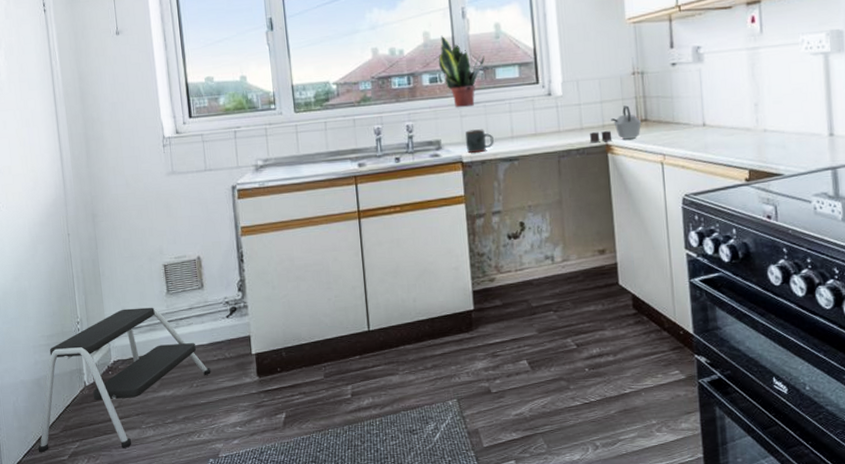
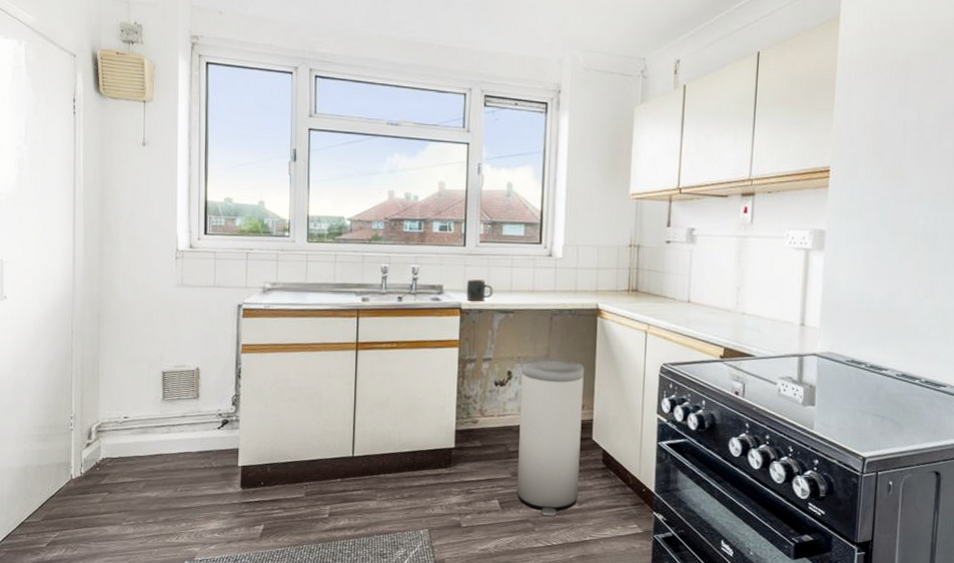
step stool: present [37,307,211,453] -> none [17,409,197,542]
potted plant: present [438,35,485,108] -> none [450,187,494,258]
pedal bin: none [533,202,612,372] -> present [517,357,584,517]
kettle: present [590,105,642,143] -> none [583,274,632,306]

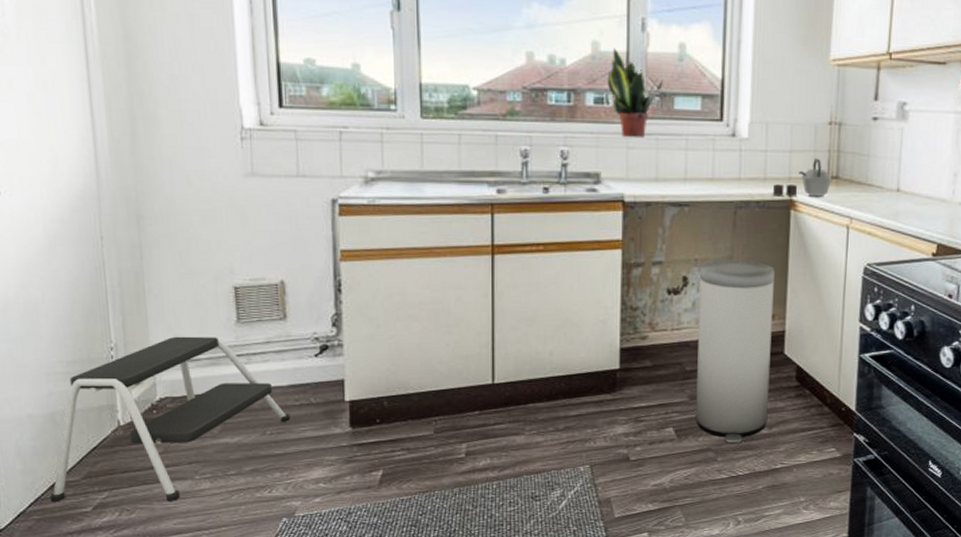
step stool: none [17,409,197,542] -> present [49,336,291,503]
potted plant: none [450,187,494,258] -> present [607,48,663,139]
mug: present [466,279,493,301] -> none [629,165,663,192]
kettle: none [583,274,632,306] -> present [773,158,832,197]

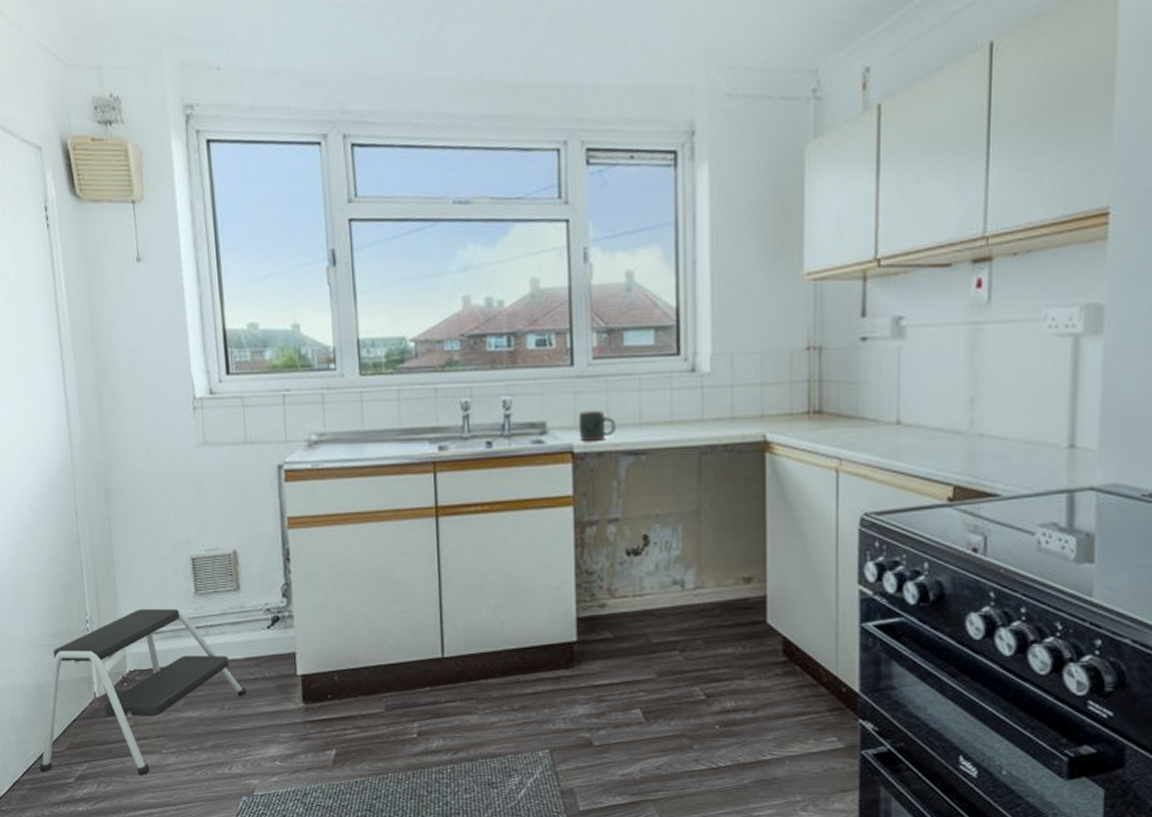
potted plant: present [607,48,663,139] -> none [548,283,610,382]
mug: none [629,165,663,192] -> present [578,411,616,441]
pedal bin: present [695,259,775,444] -> none [661,514,751,730]
kettle: present [773,158,832,197] -> none [743,391,814,438]

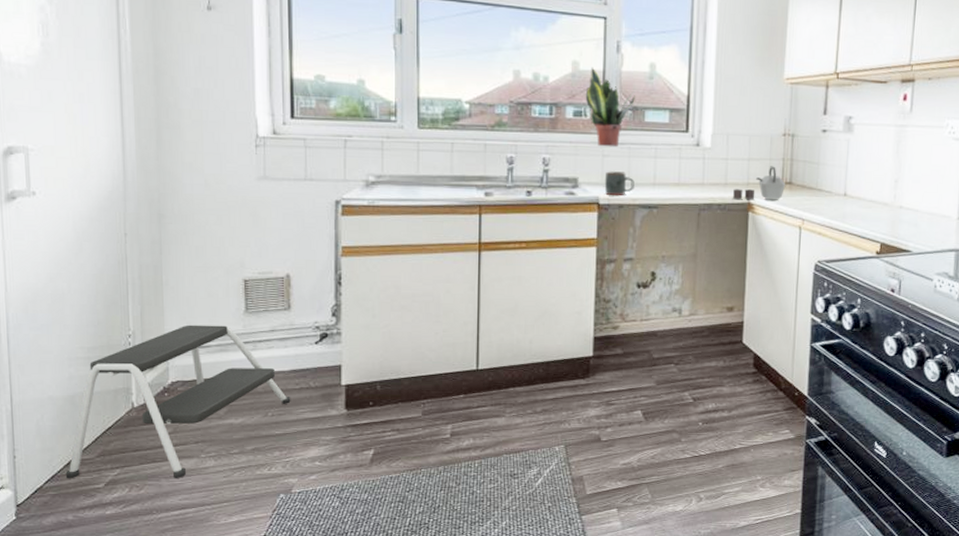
potted plant: none [548,283,610,382] -> present [585,67,635,148]
kettle: none [743,391,814,438] -> present [733,166,786,200]

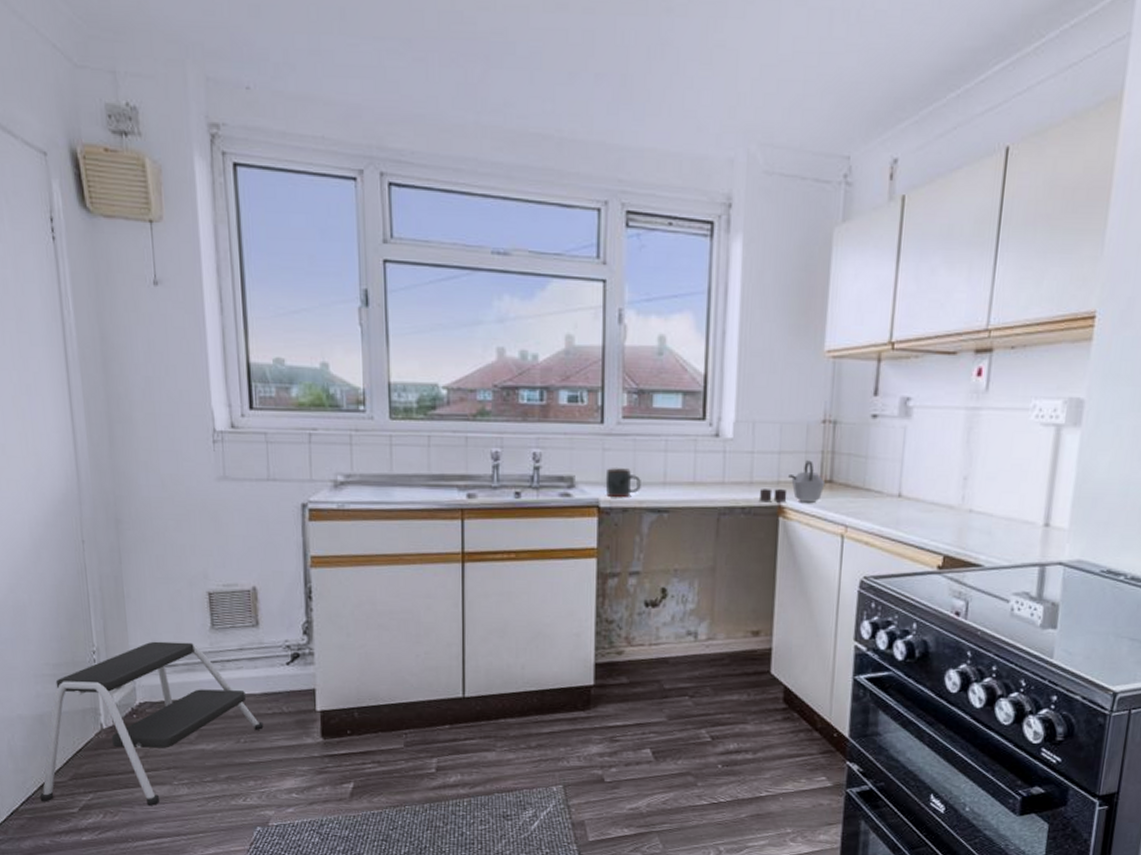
potted plant: present [585,67,635,148] -> none [581,342,641,440]

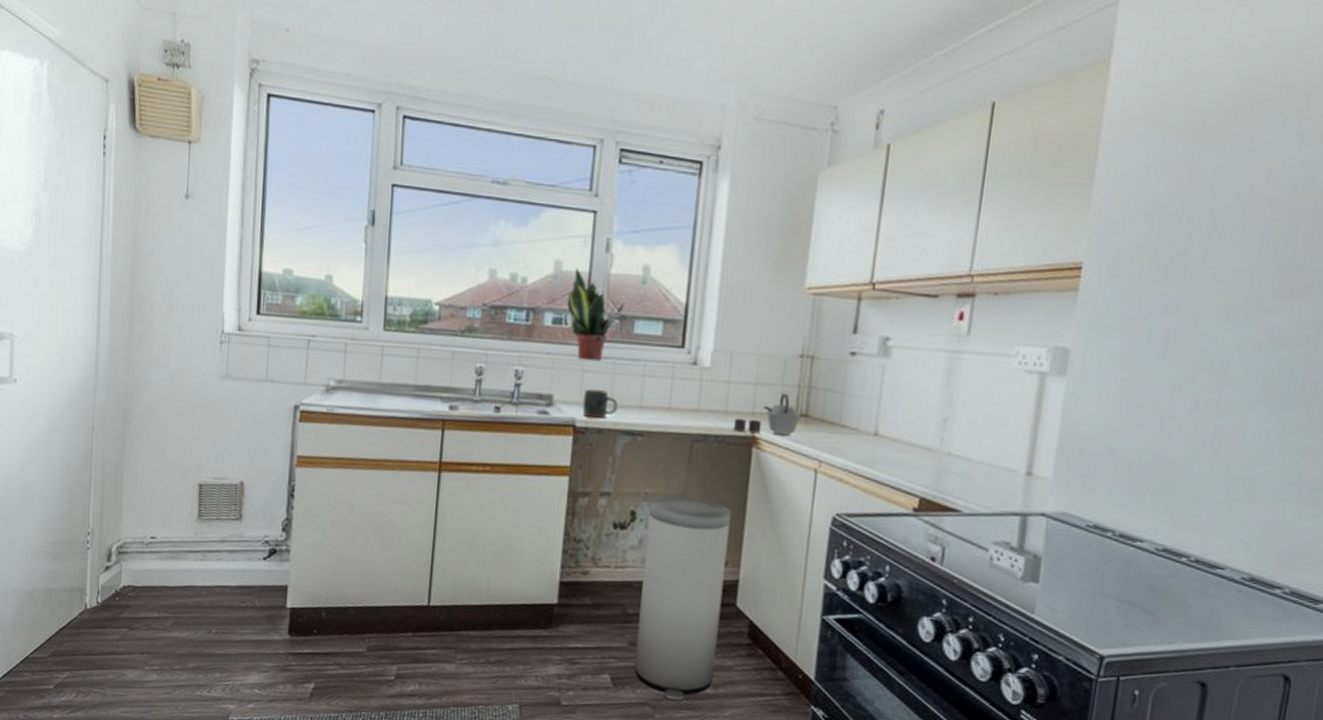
step stool: present [39,641,264,806] -> none [20,527,236,689]
potted plant: none [581,342,641,440] -> present [566,268,625,362]
pedal bin: none [674,570,761,769] -> present [634,495,731,702]

